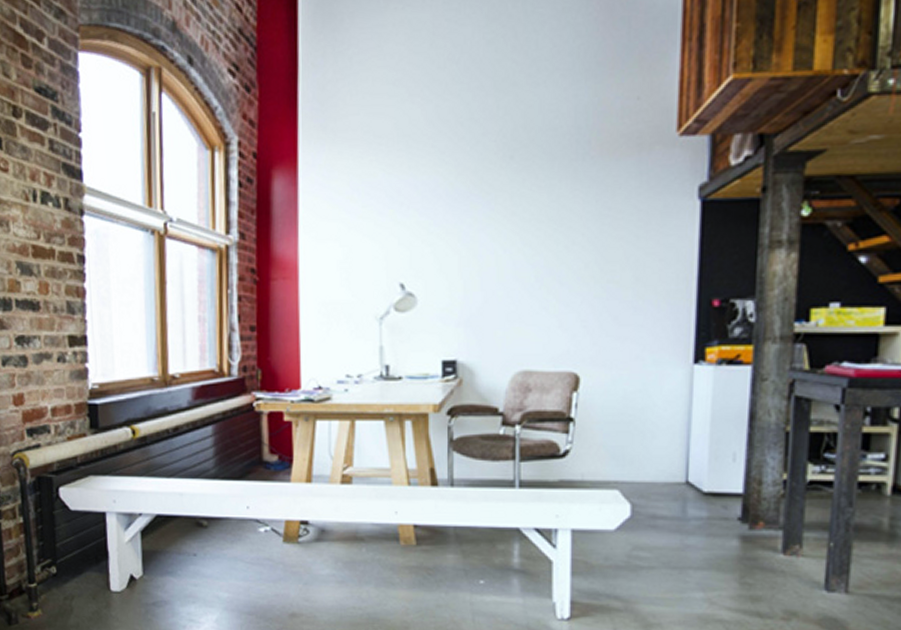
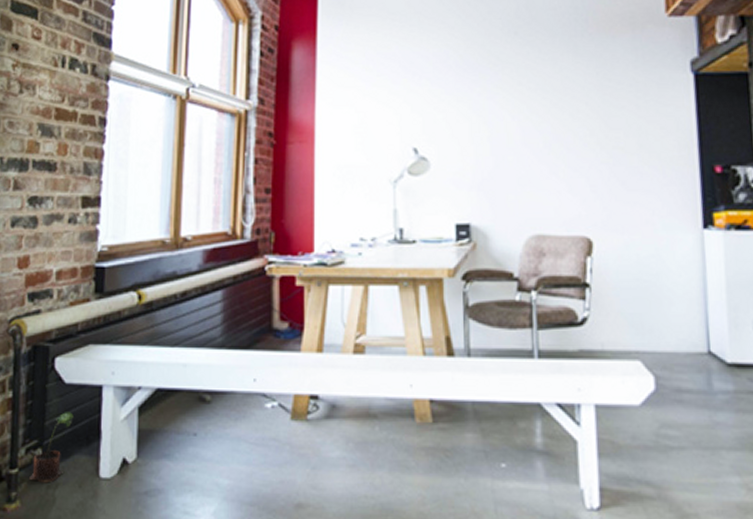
potted plant: none [47,535,82,595] -> present [29,412,74,483]

